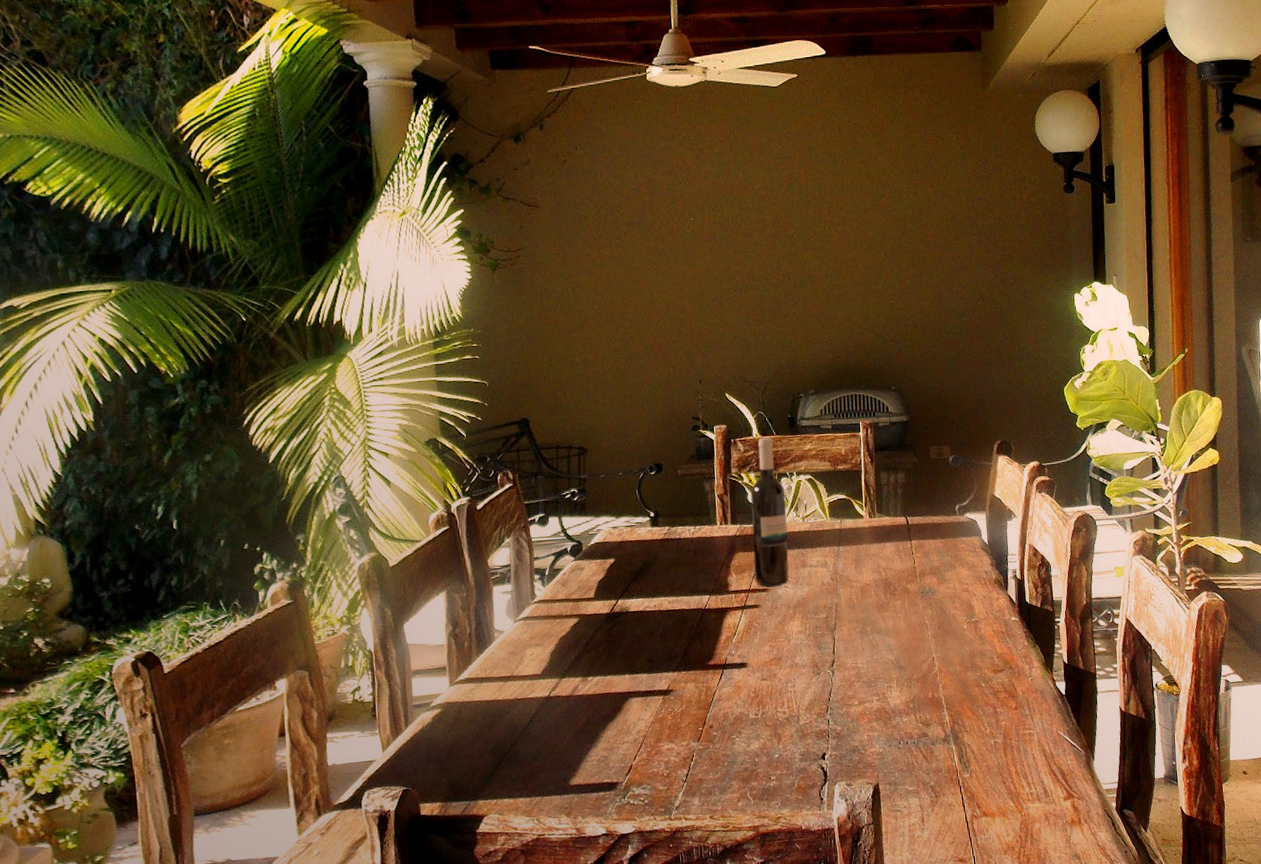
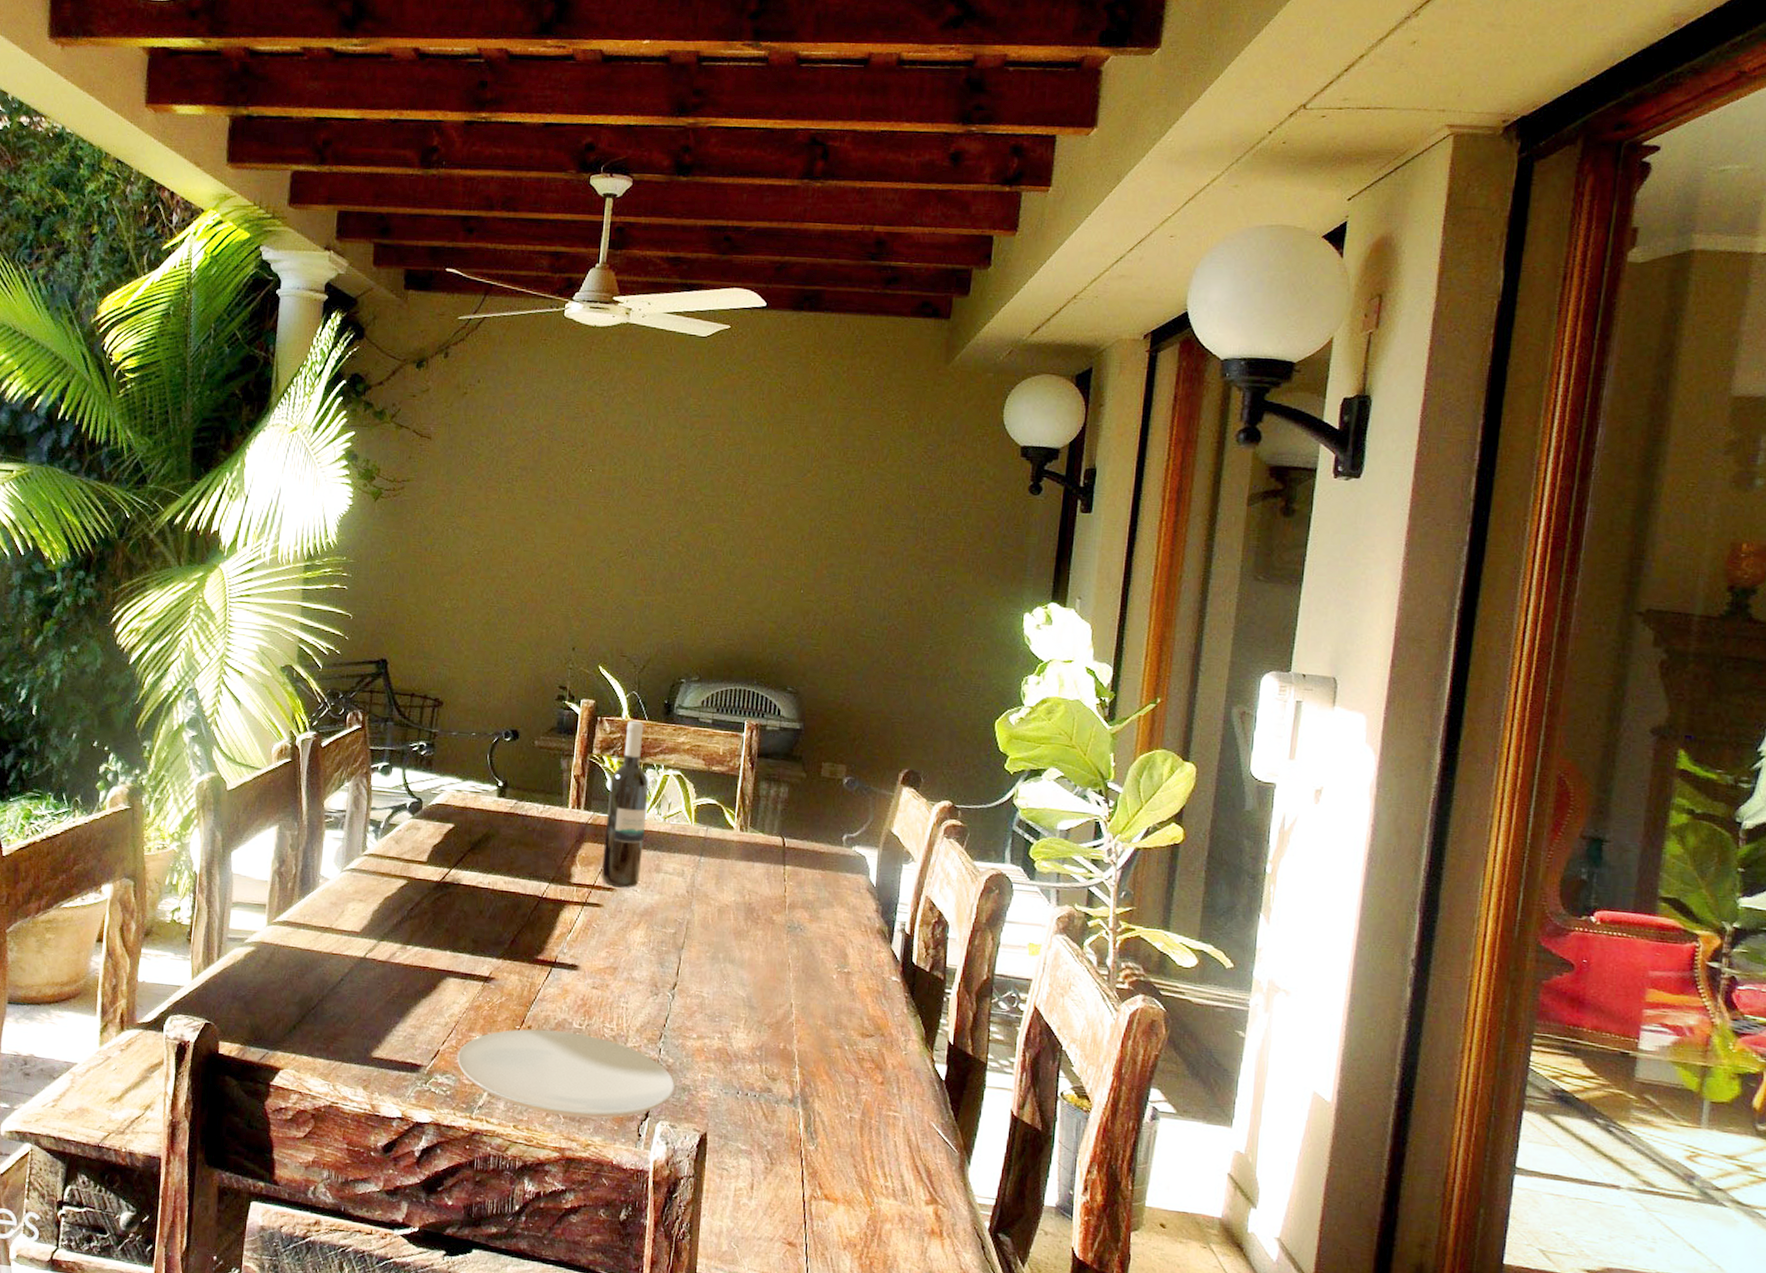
plate: none [649,722,846,799] -> present [457,1029,675,1119]

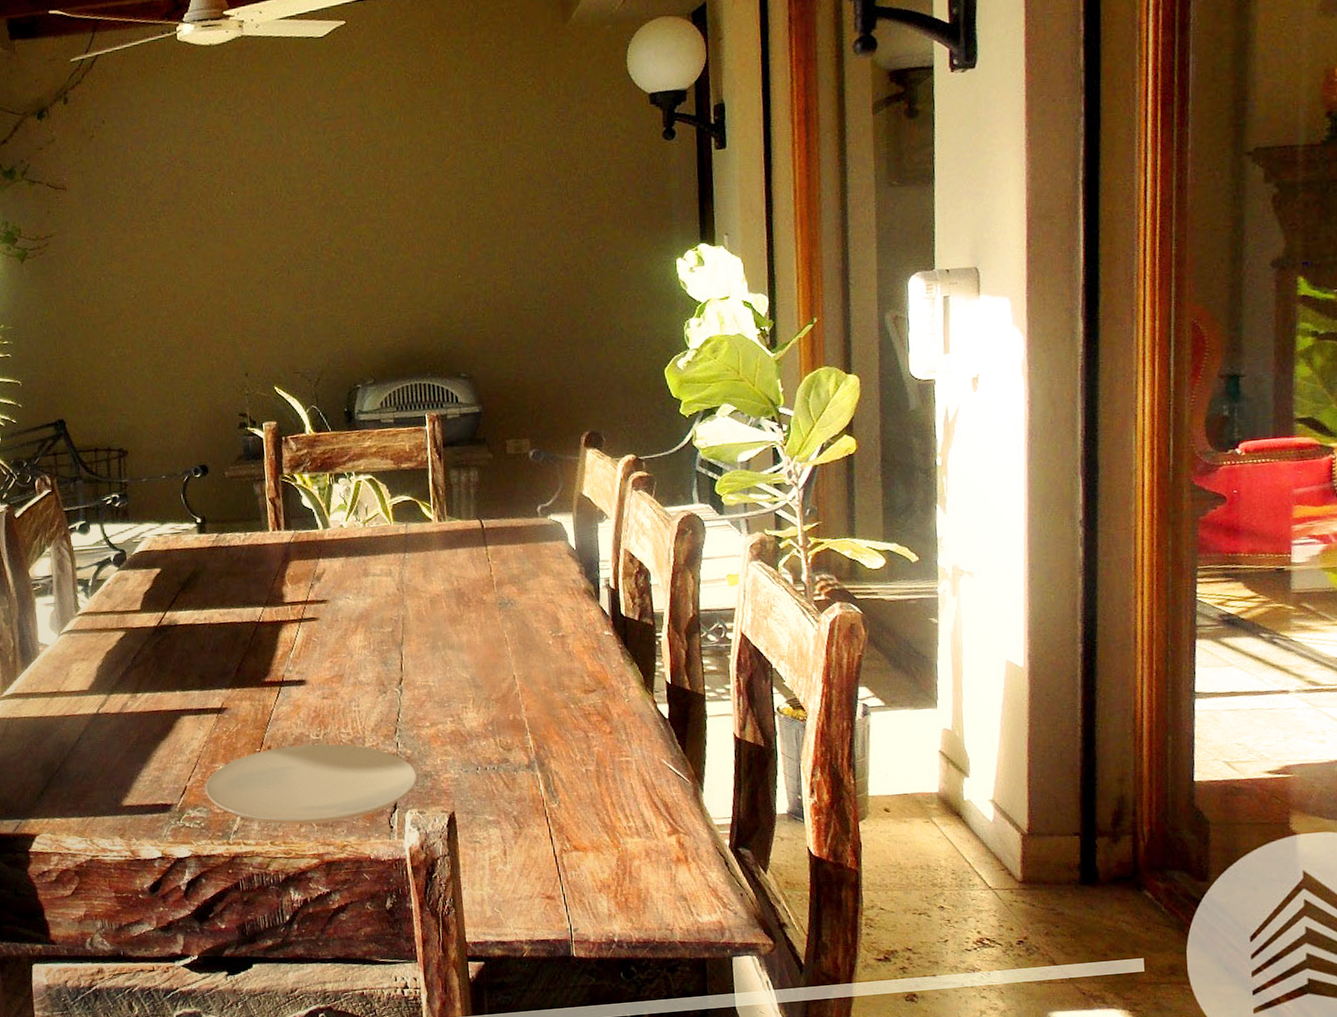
wine bottle: present [601,721,649,887] -> none [305,434,350,598]

